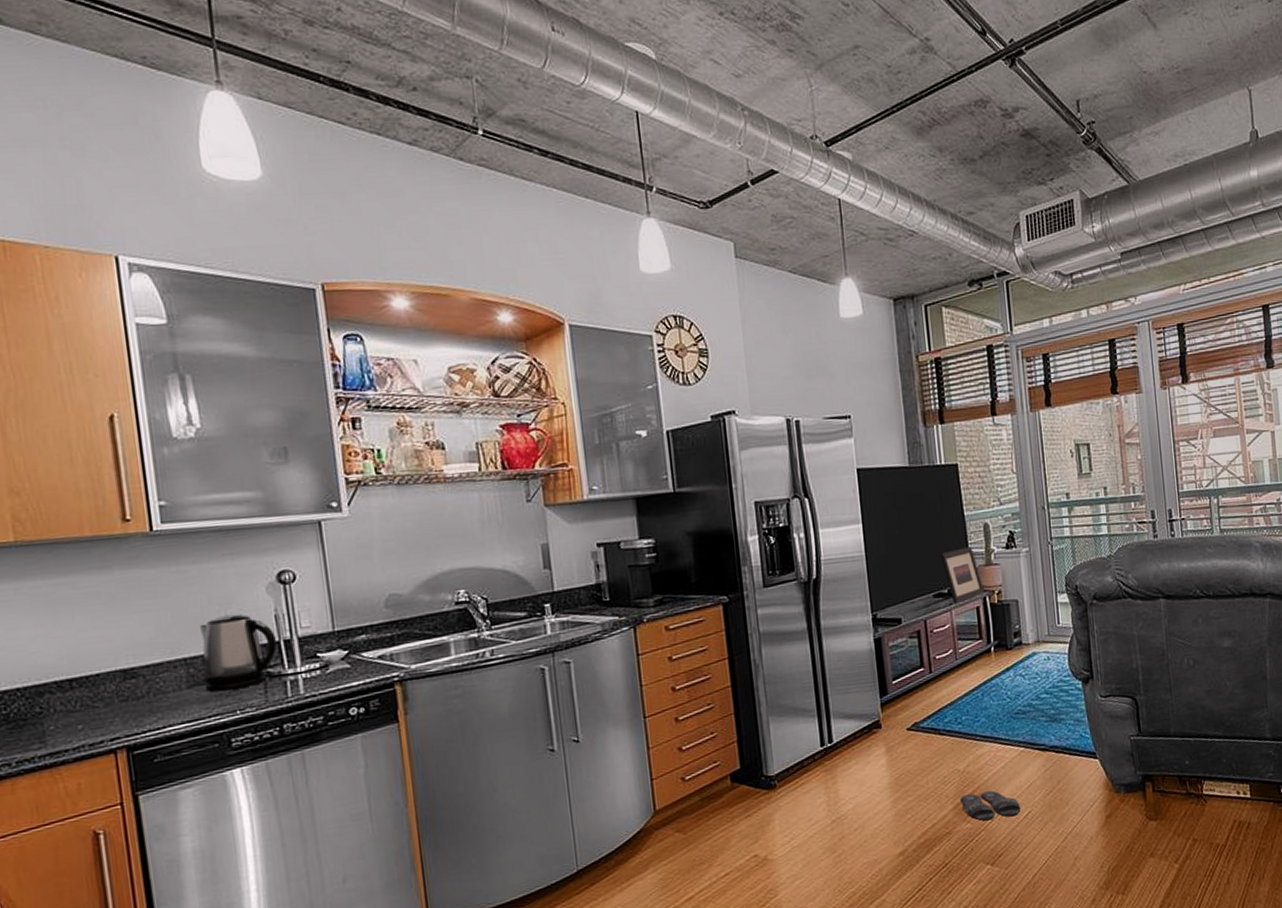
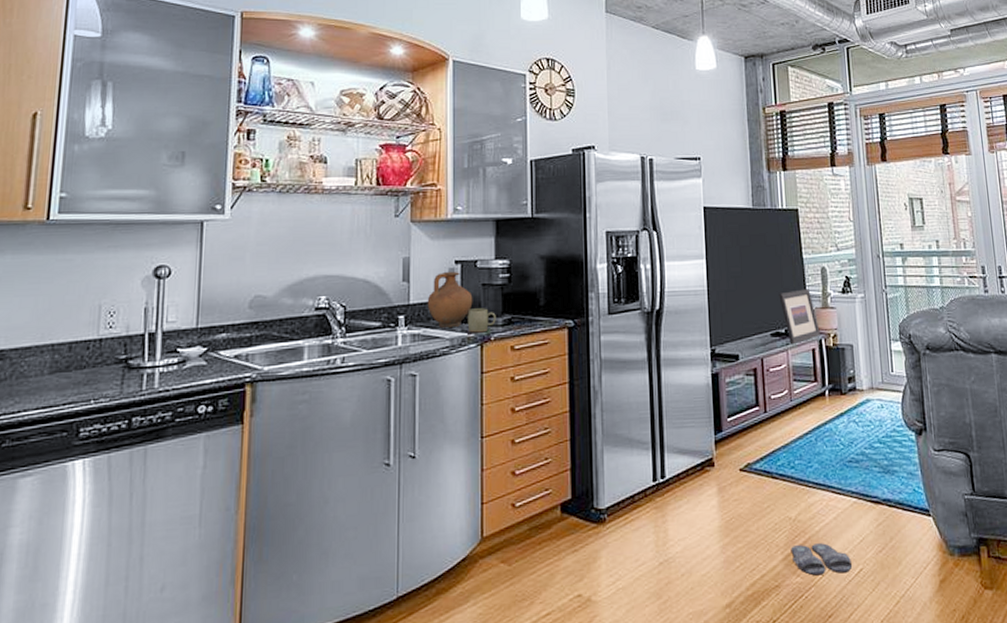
kettle: present [200,614,277,693] -> none [65,304,142,380]
ceramic jug: none [572,554,621,614] -> present [427,271,473,329]
mug: none [616,590,647,616] -> present [467,308,496,333]

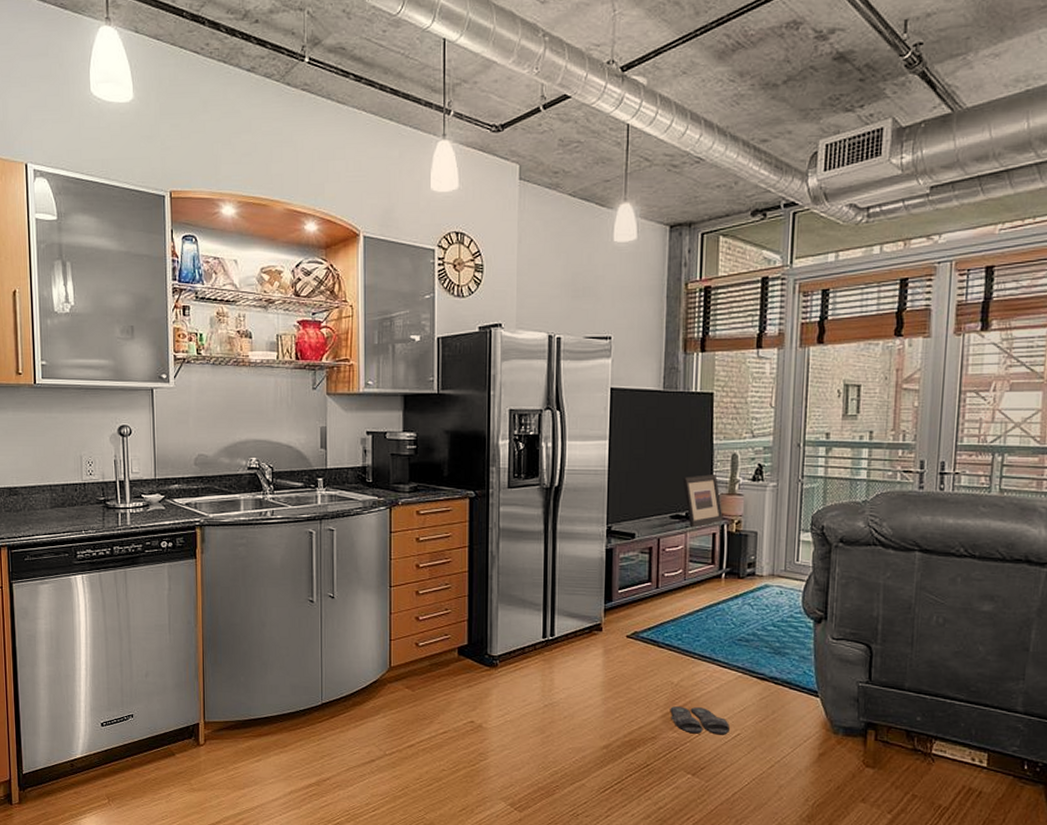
ceramic jug: present [427,271,473,329] -> none [342,441,383,492]
mug: present [467,308,496,333] -> none [378,475,403,497]

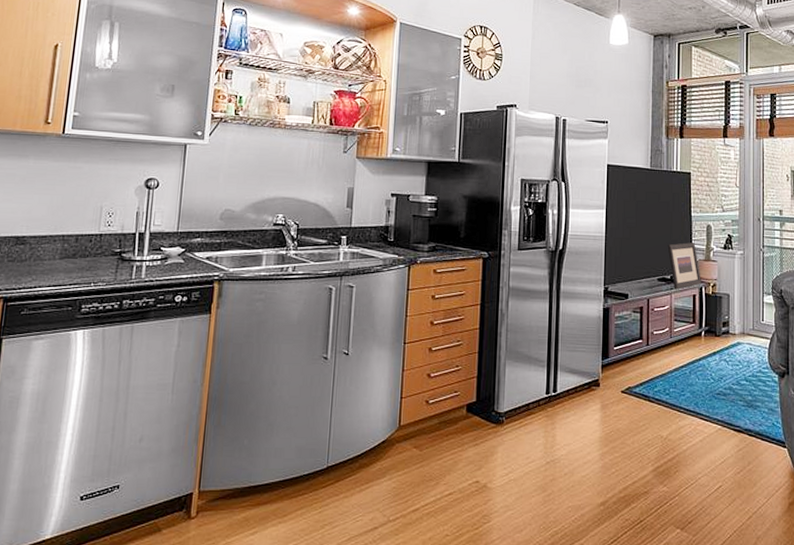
slippers: present [670,706,729,735] -> none [660,460,712,488]

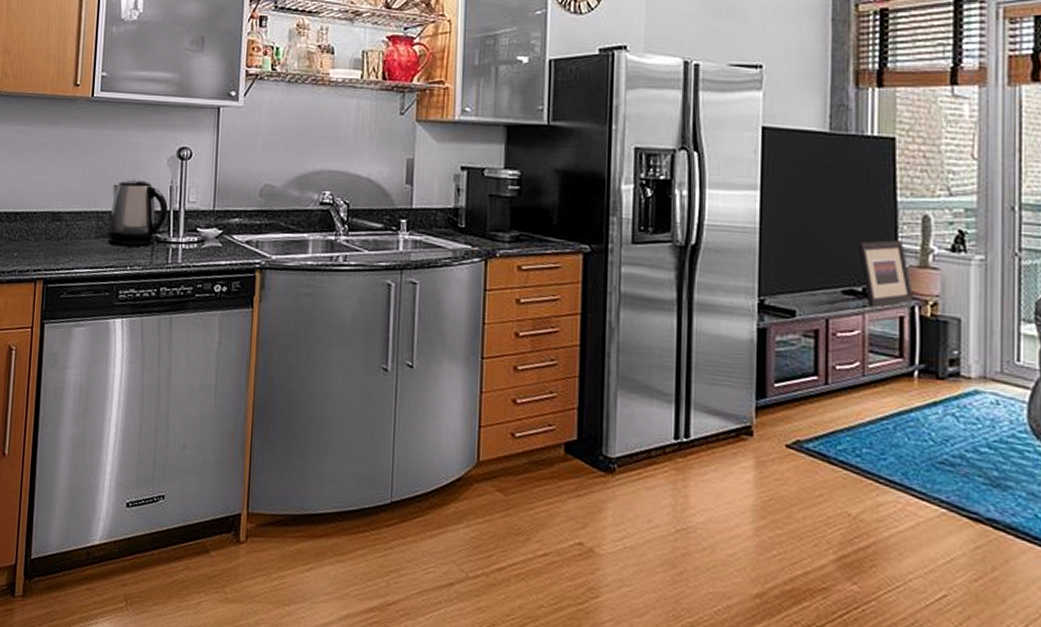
kettle: none [72,206,134,266] -> present [107,179,168,248]

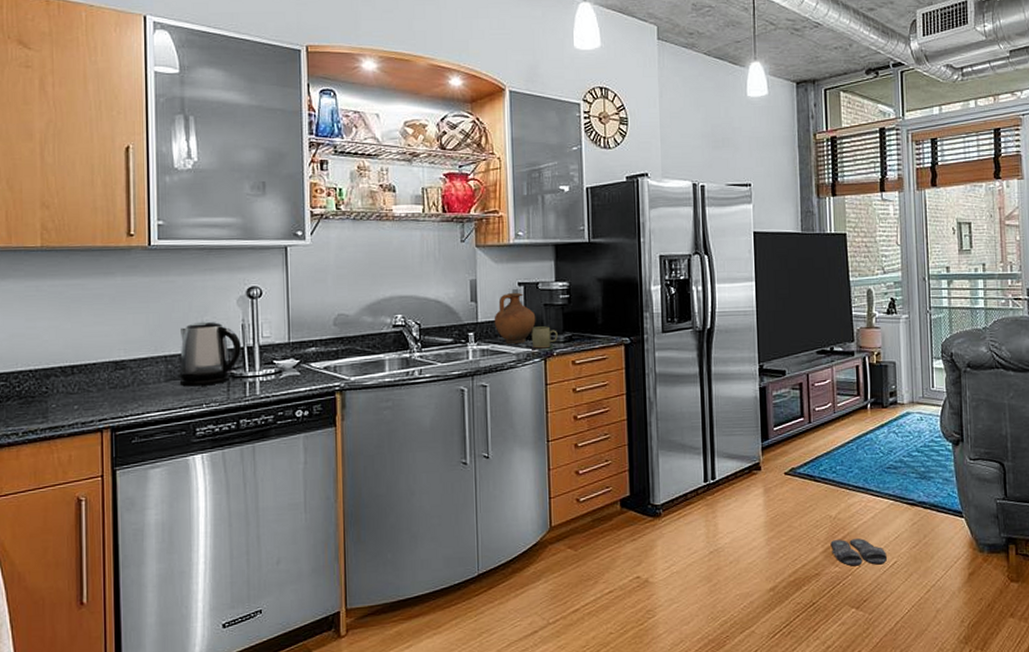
ceramic jug: none [430,177,479,239] -> present [494,292,536,345]
mug: none [471,220,503,247] -> present [531,326,558,349]
slippers: none [847,547,931,595] -> present [830,538,887,566]
picture frame: present [857,240,913,308] -> none [825,310,864,362]

